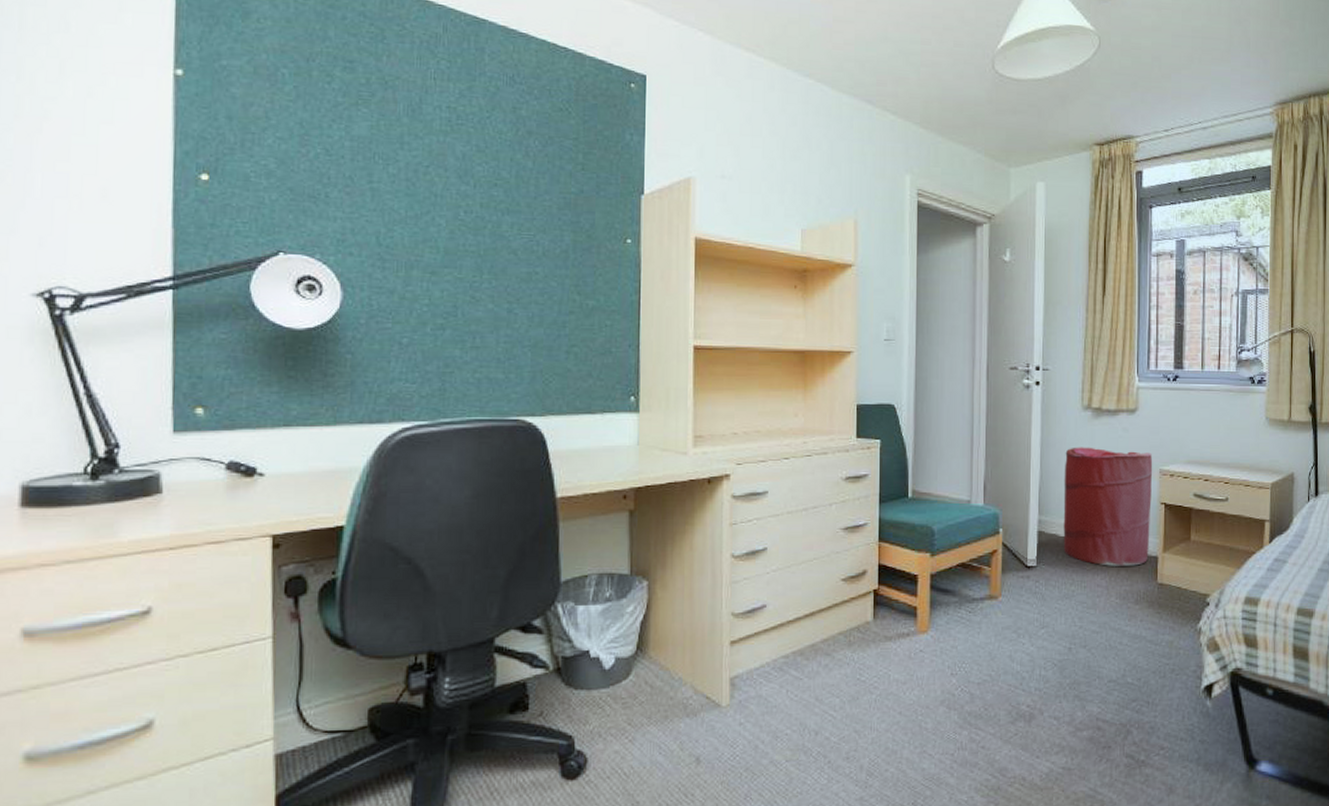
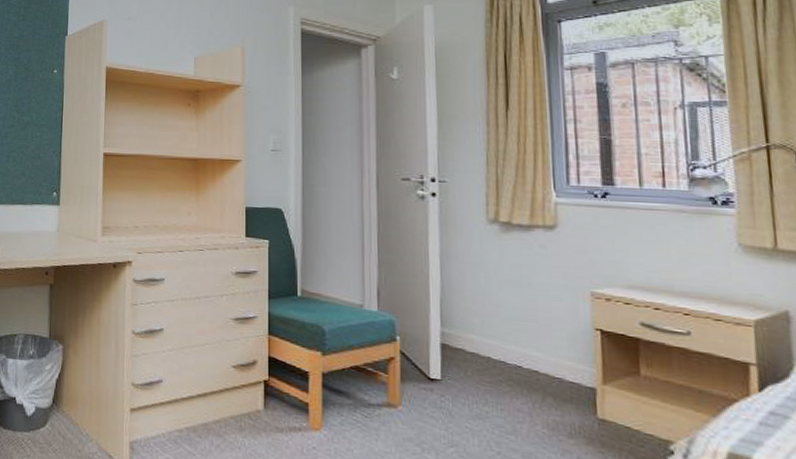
laundry hamper: present [1063,447,1153,566] -> none [469,260,583,395]

